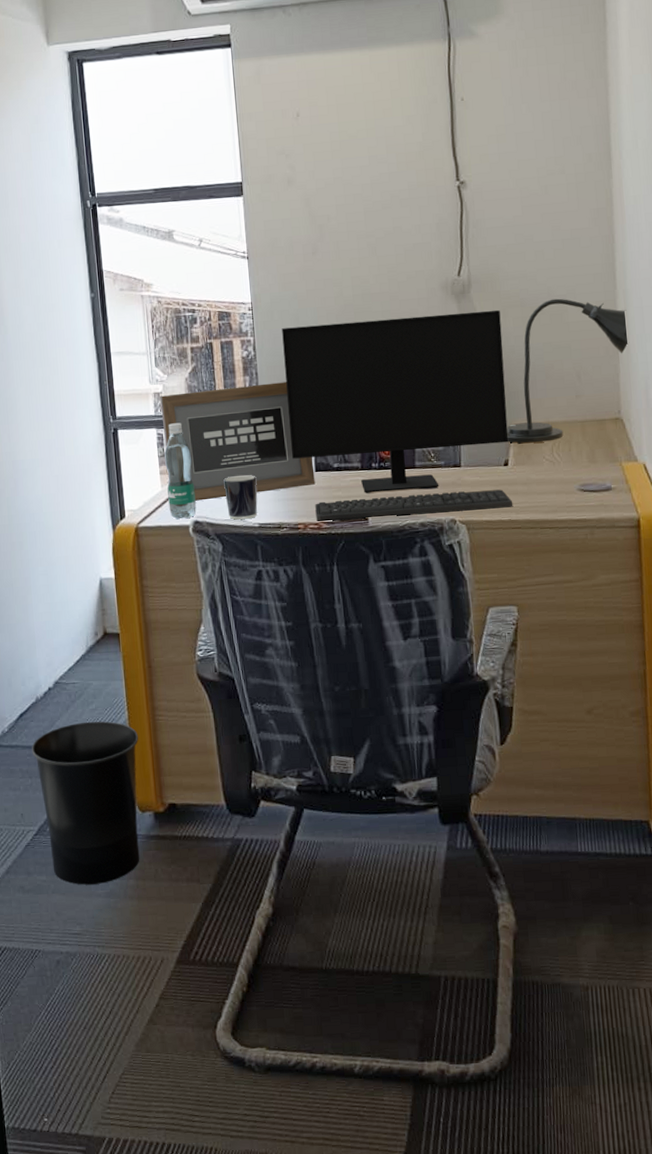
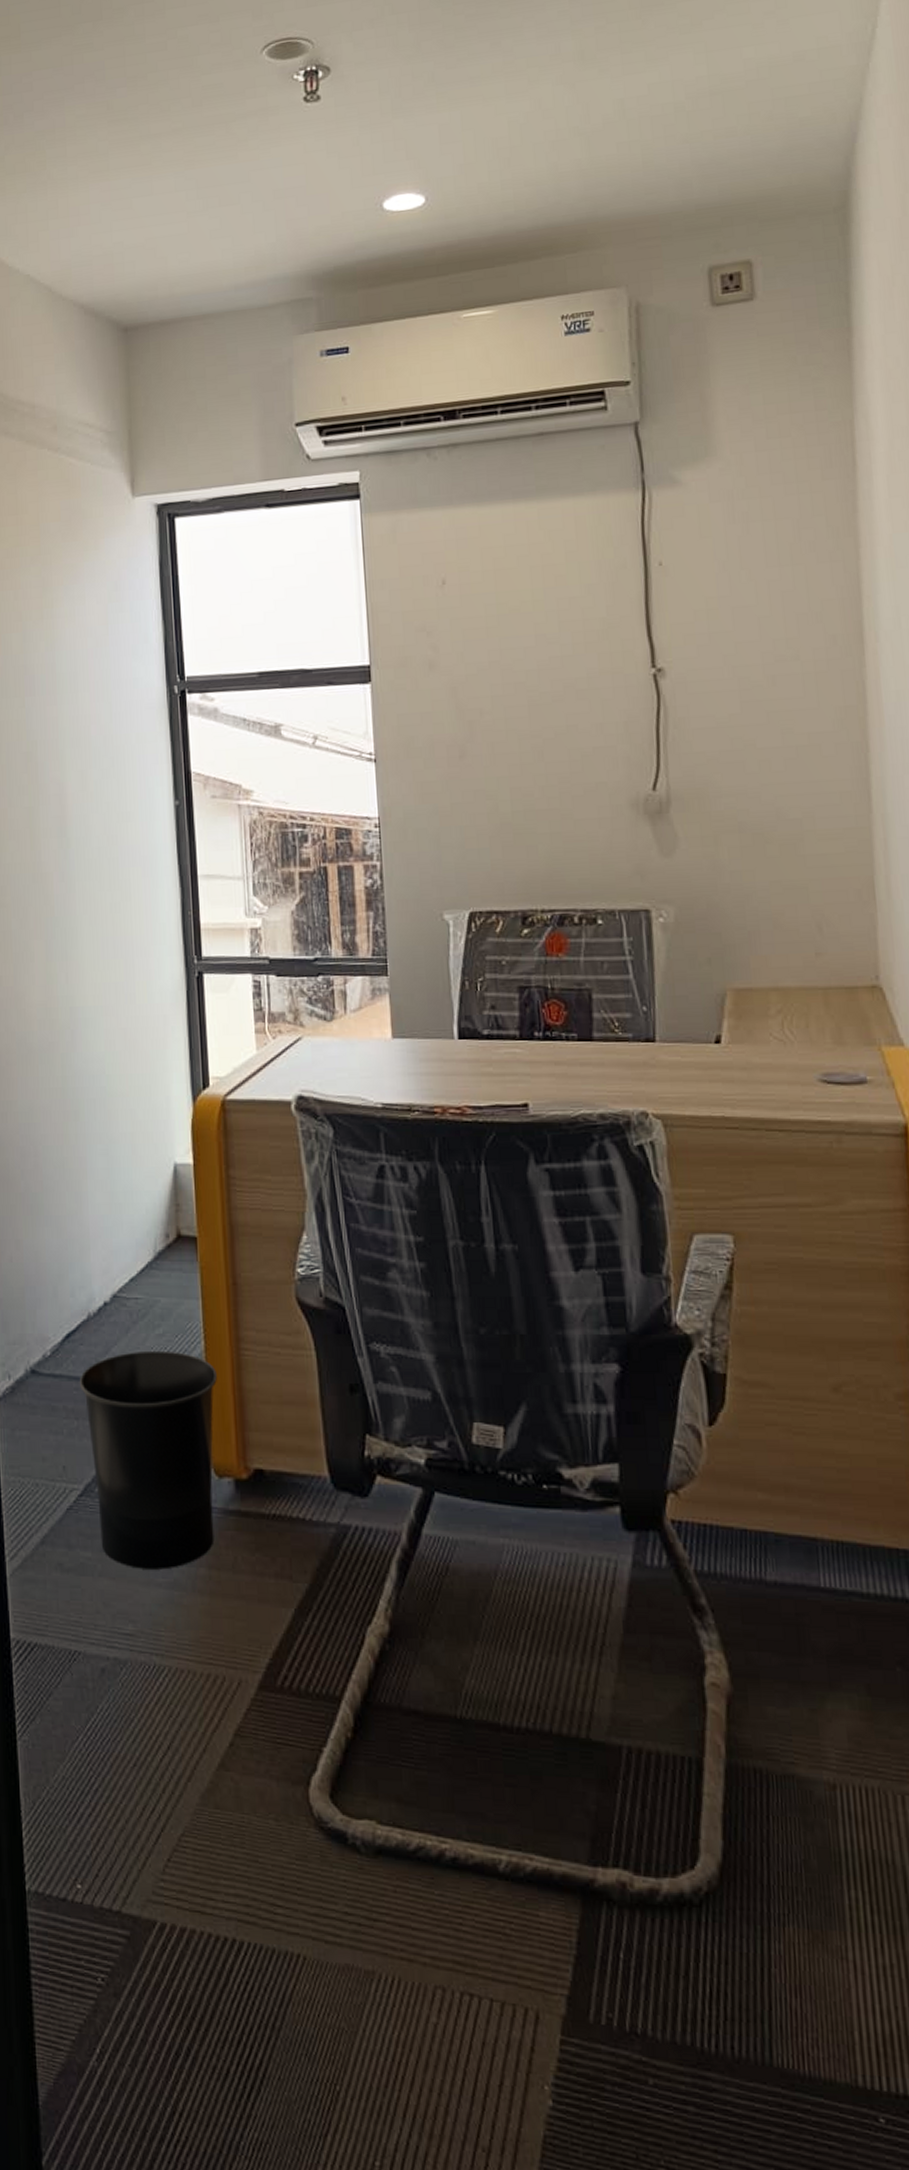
picture frame: present [160,382,315,501] -> none [258,920,458,1070]
bottle: present [164,422,197,520] -> none [262,968,301,1093]
mug: present [223,474,258,521] -> none [337,1038,382,1098]
monitor: present [282,309,509,493] -> none [417,835,722,1071]
computer keyboard: present [315,489,513,521] -> none [457,1075,728,1105]
desk lamp: present [507,298,630,444] -> none [719,823,891,1015]

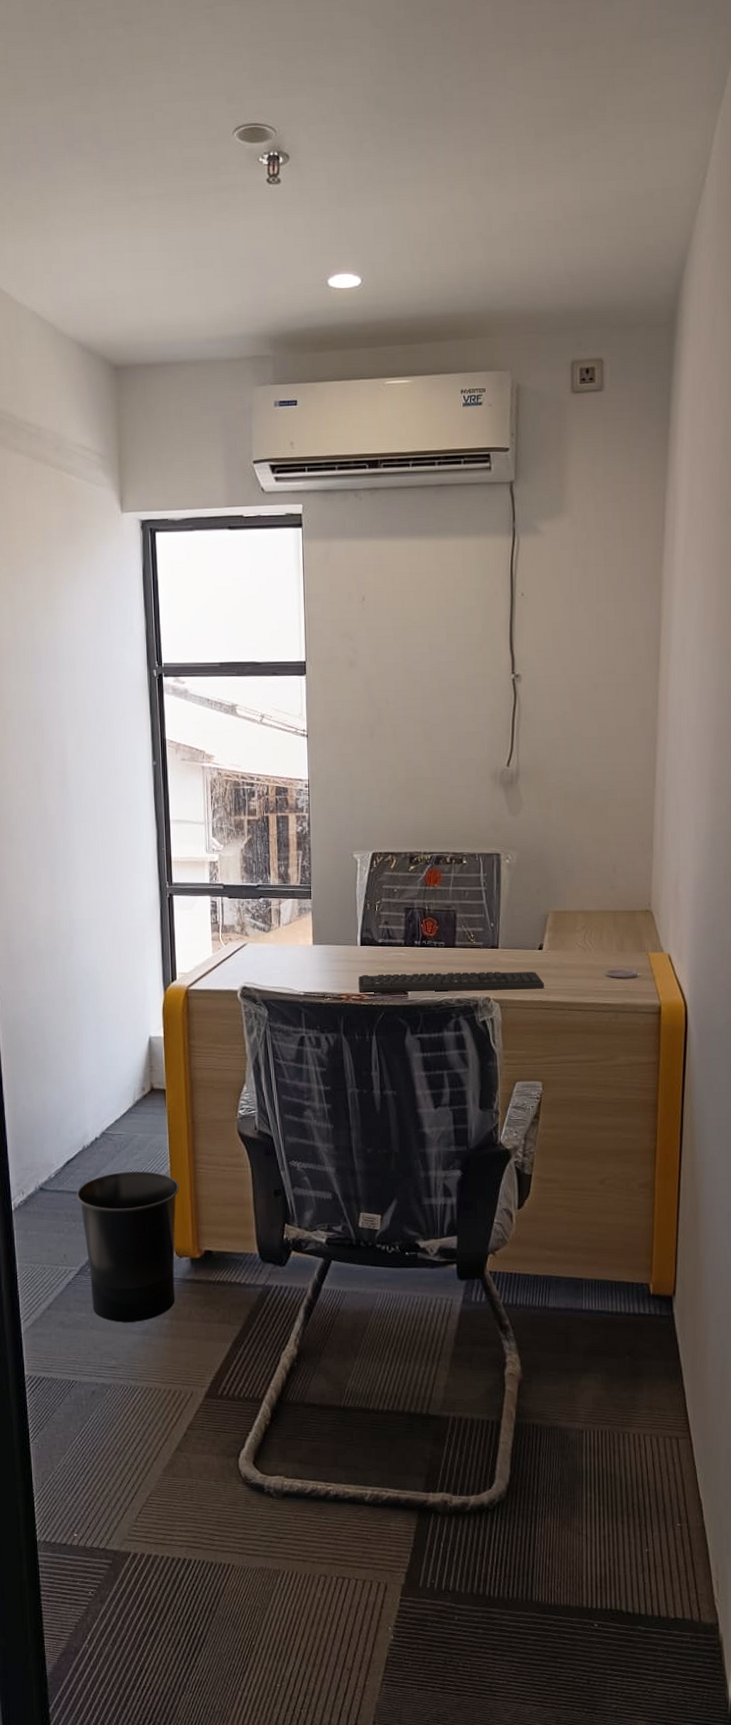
computer keyboard: none [457,1075,728,1105] -> present [358,972,545,993]

